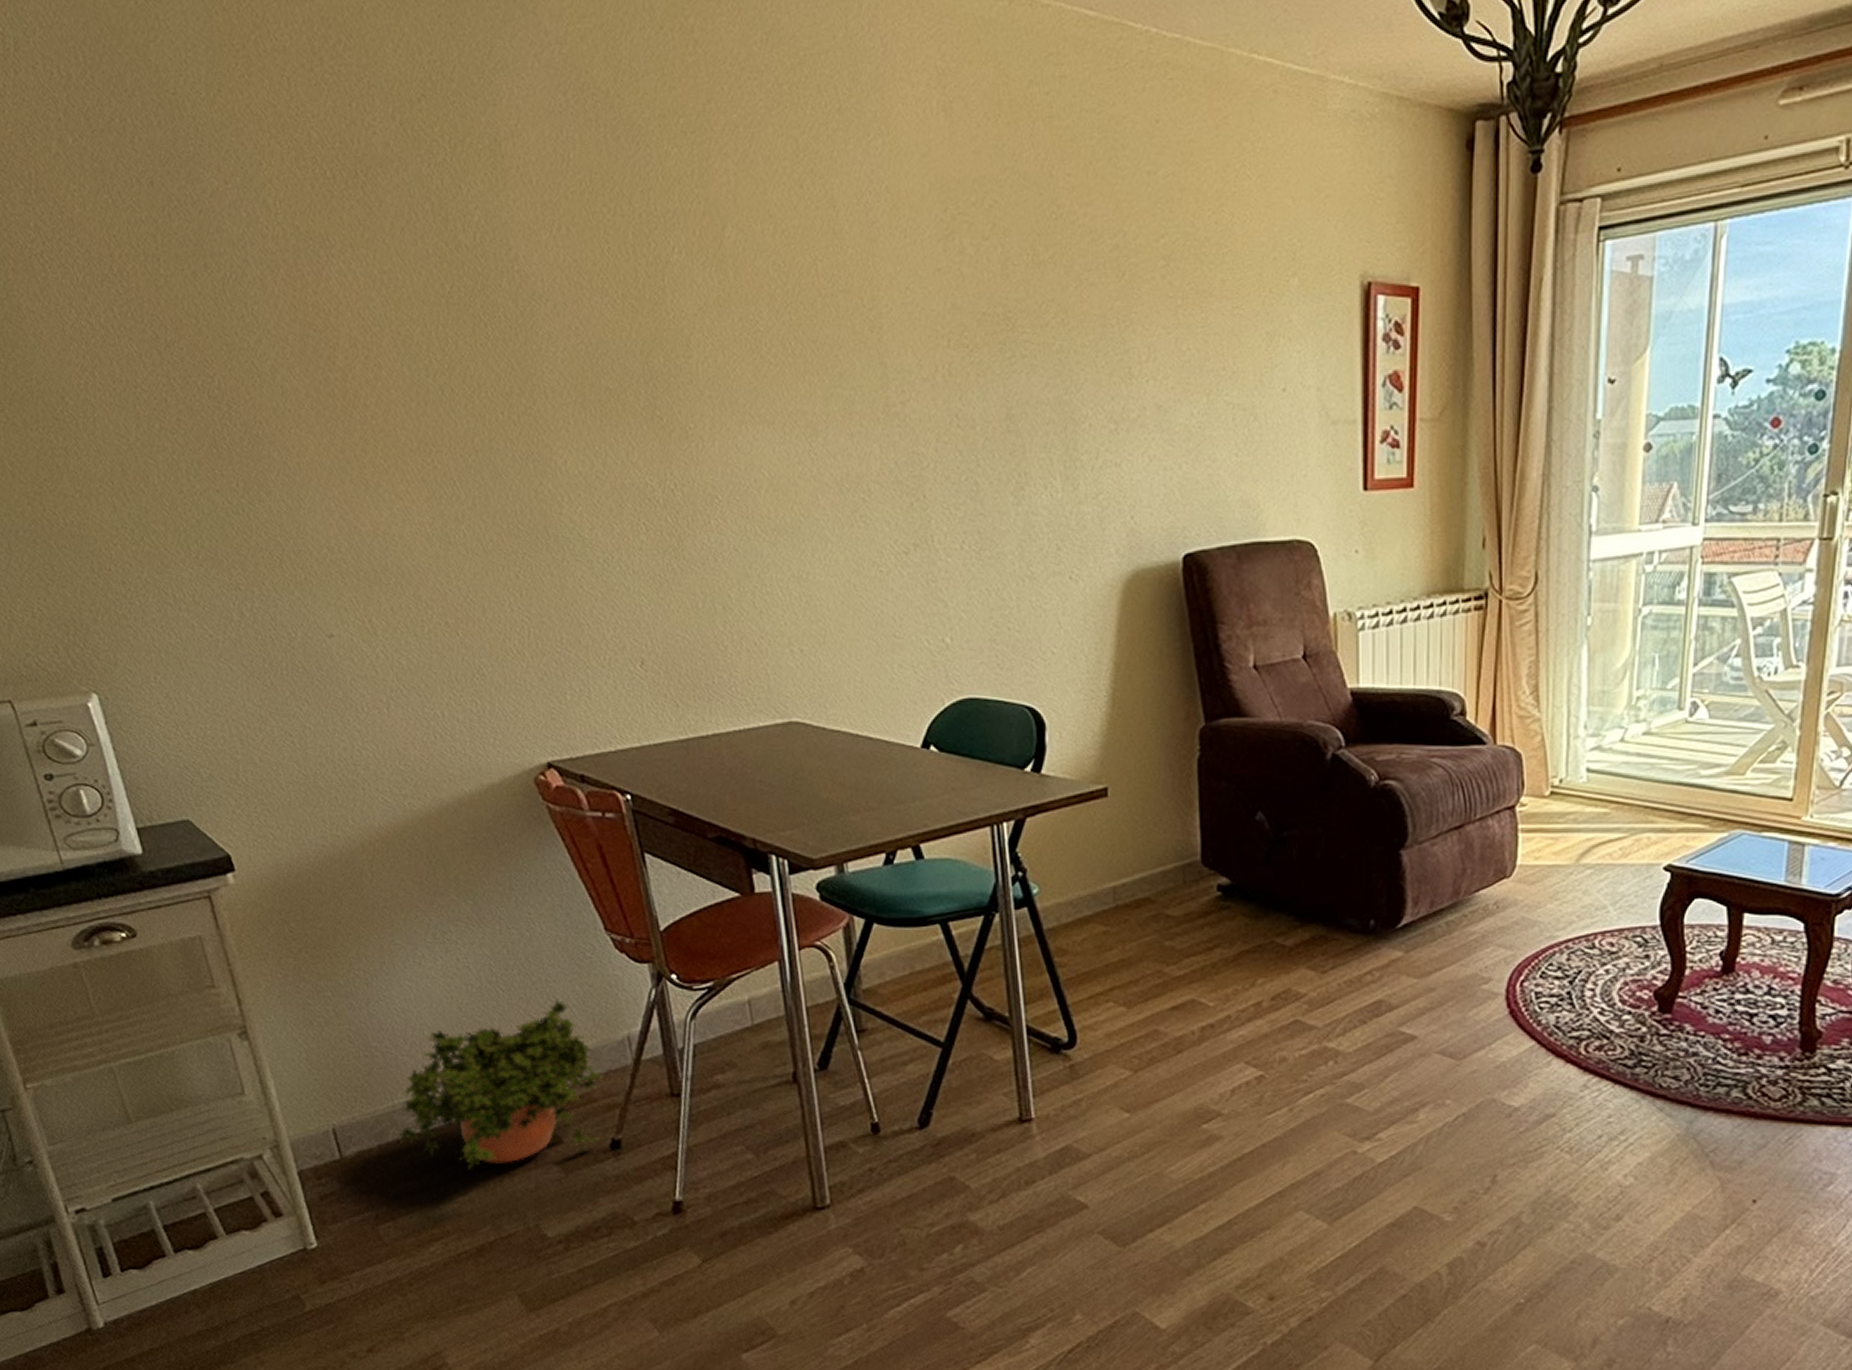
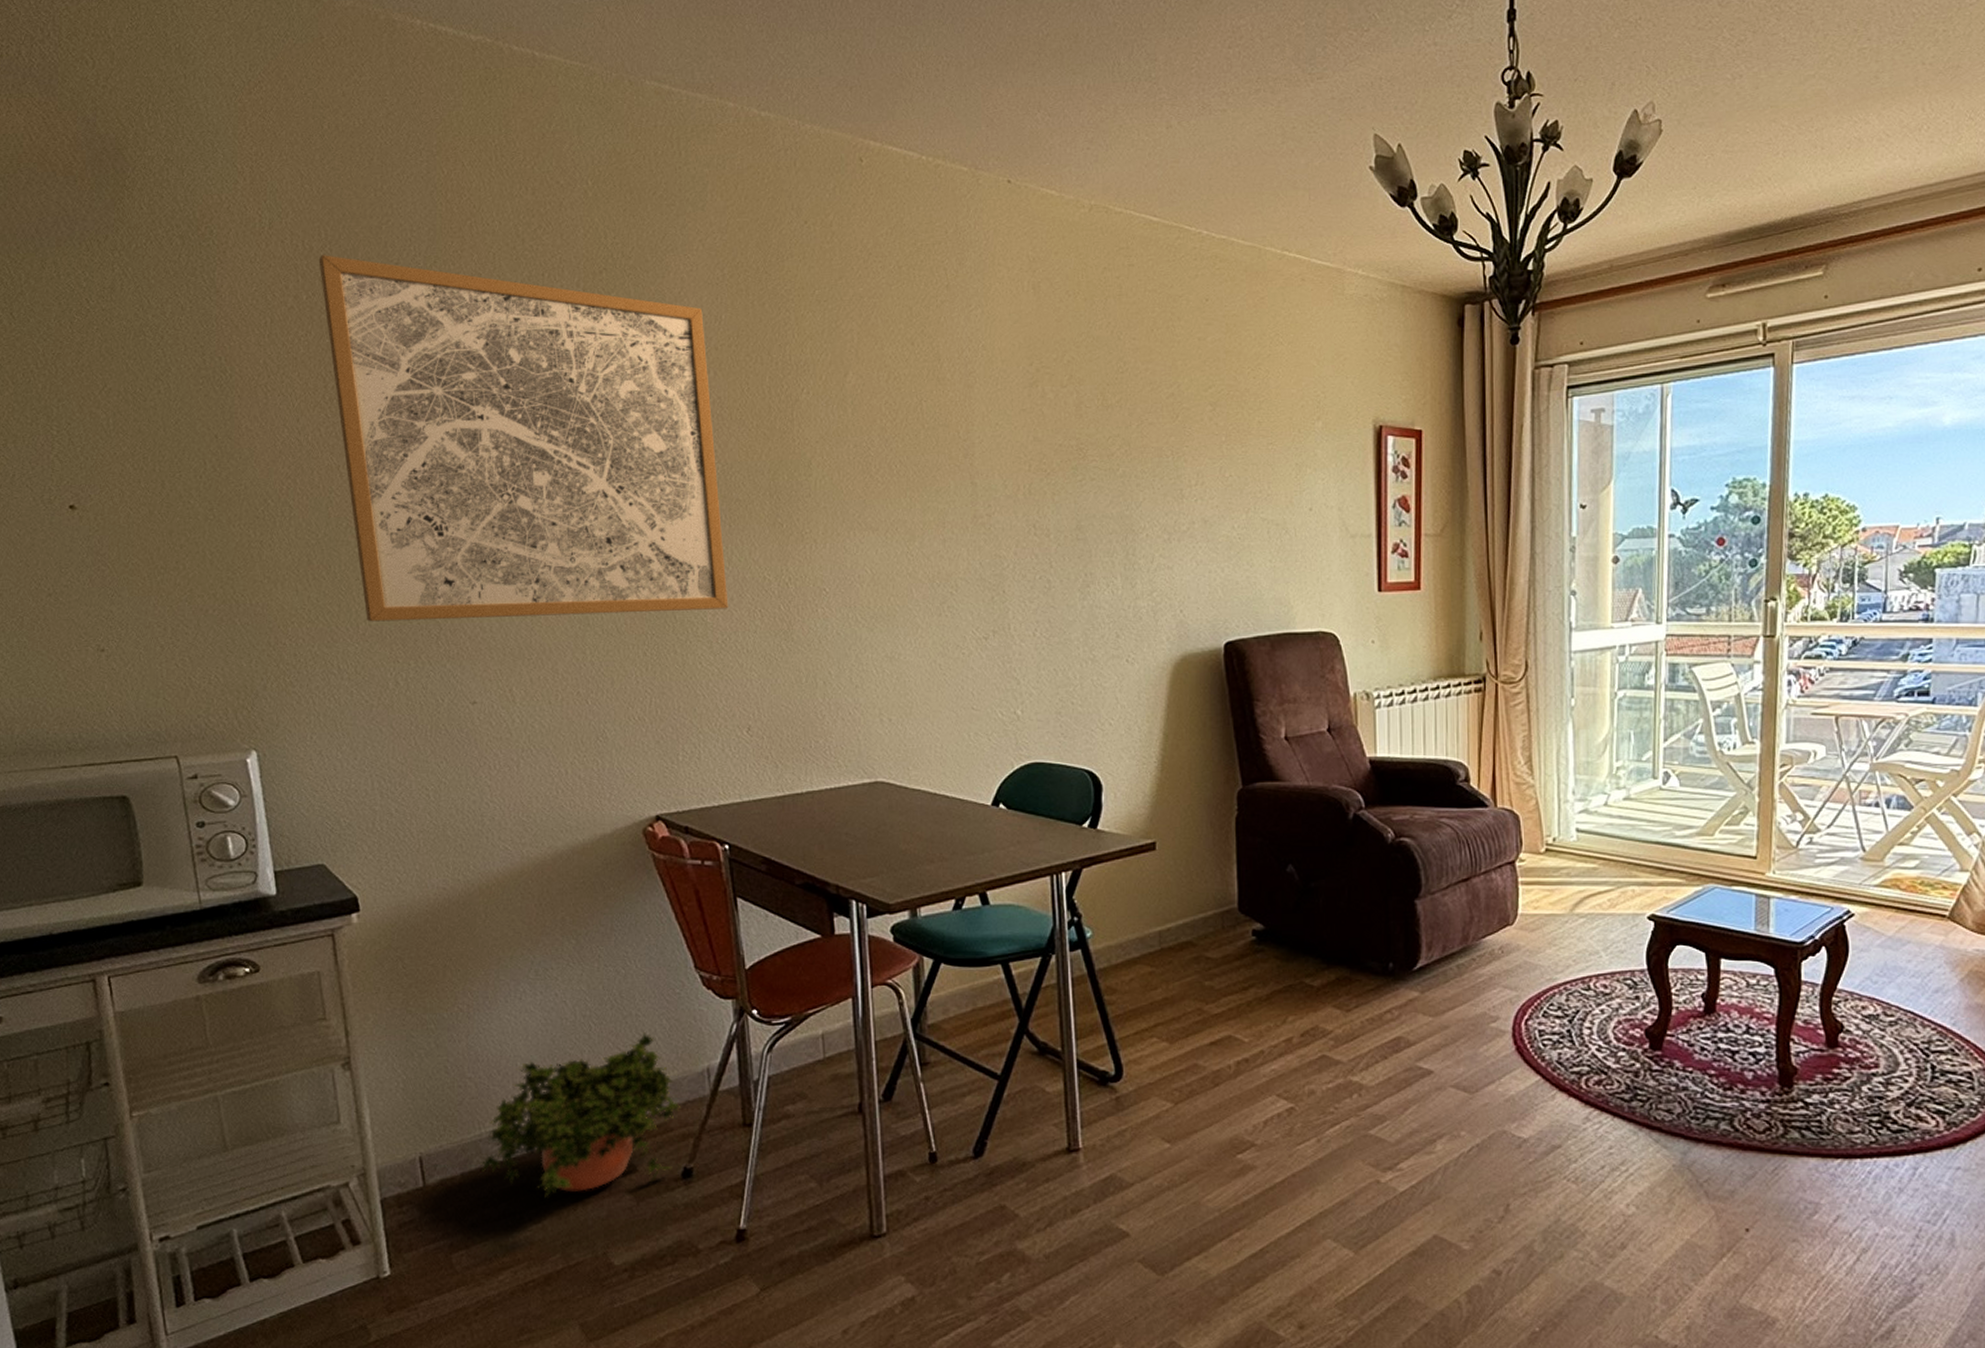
wall art: none [80,84,608,543] -> present [318,255,729,622]

